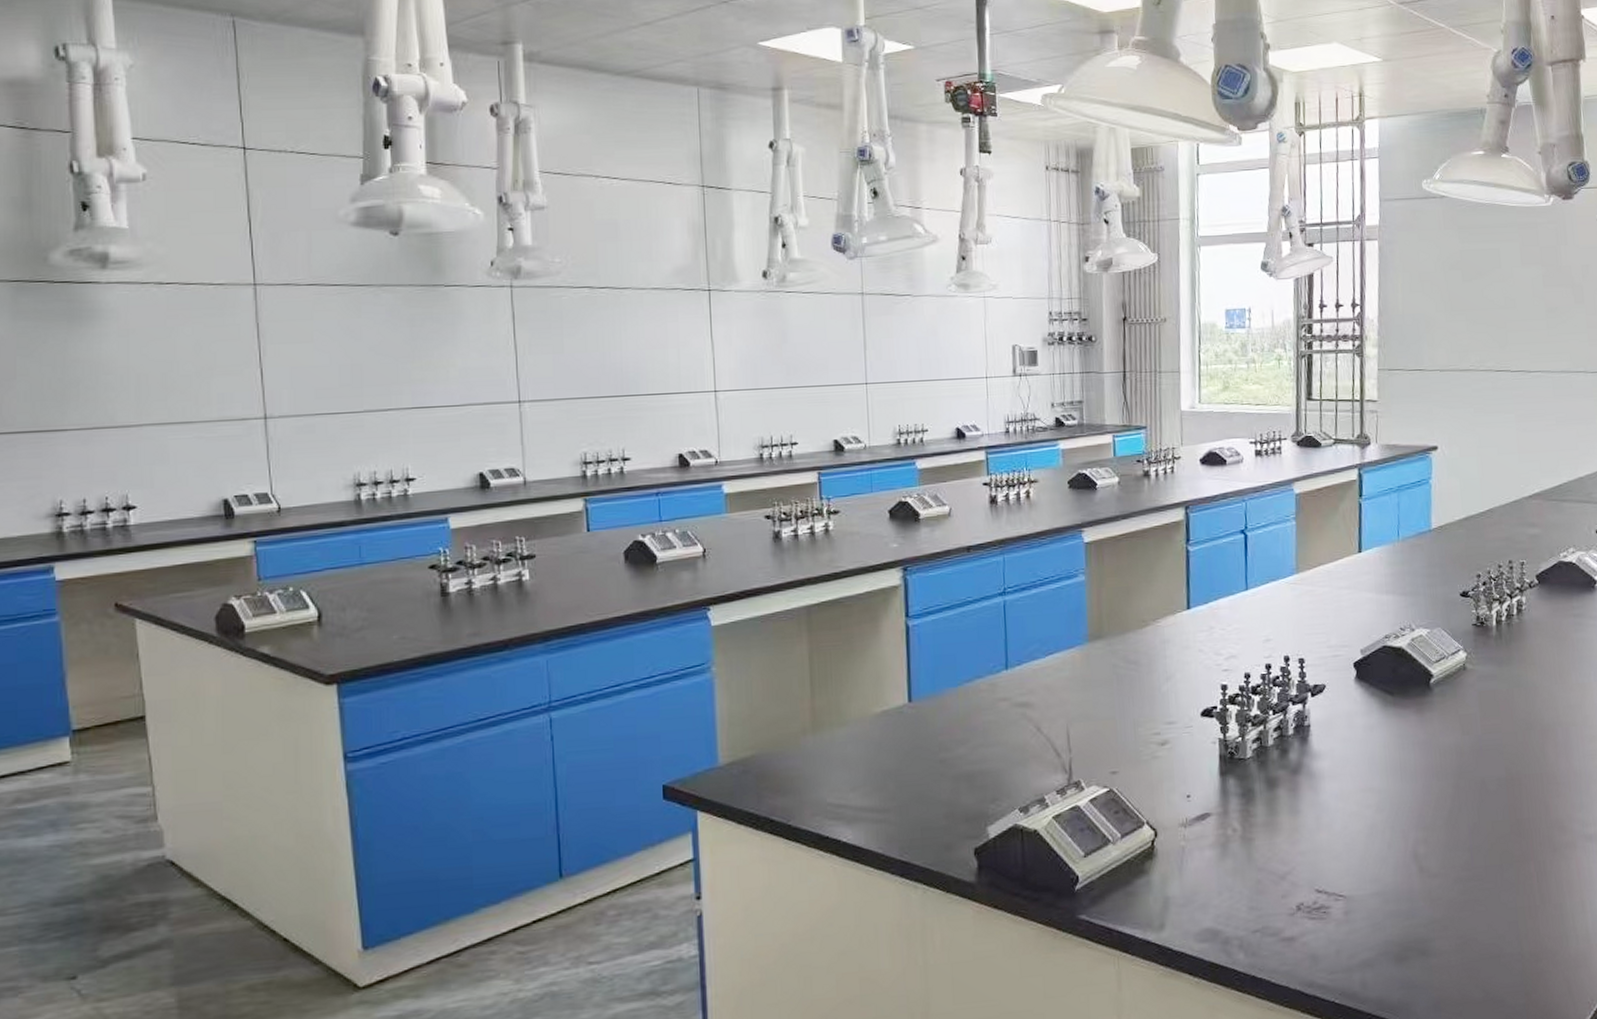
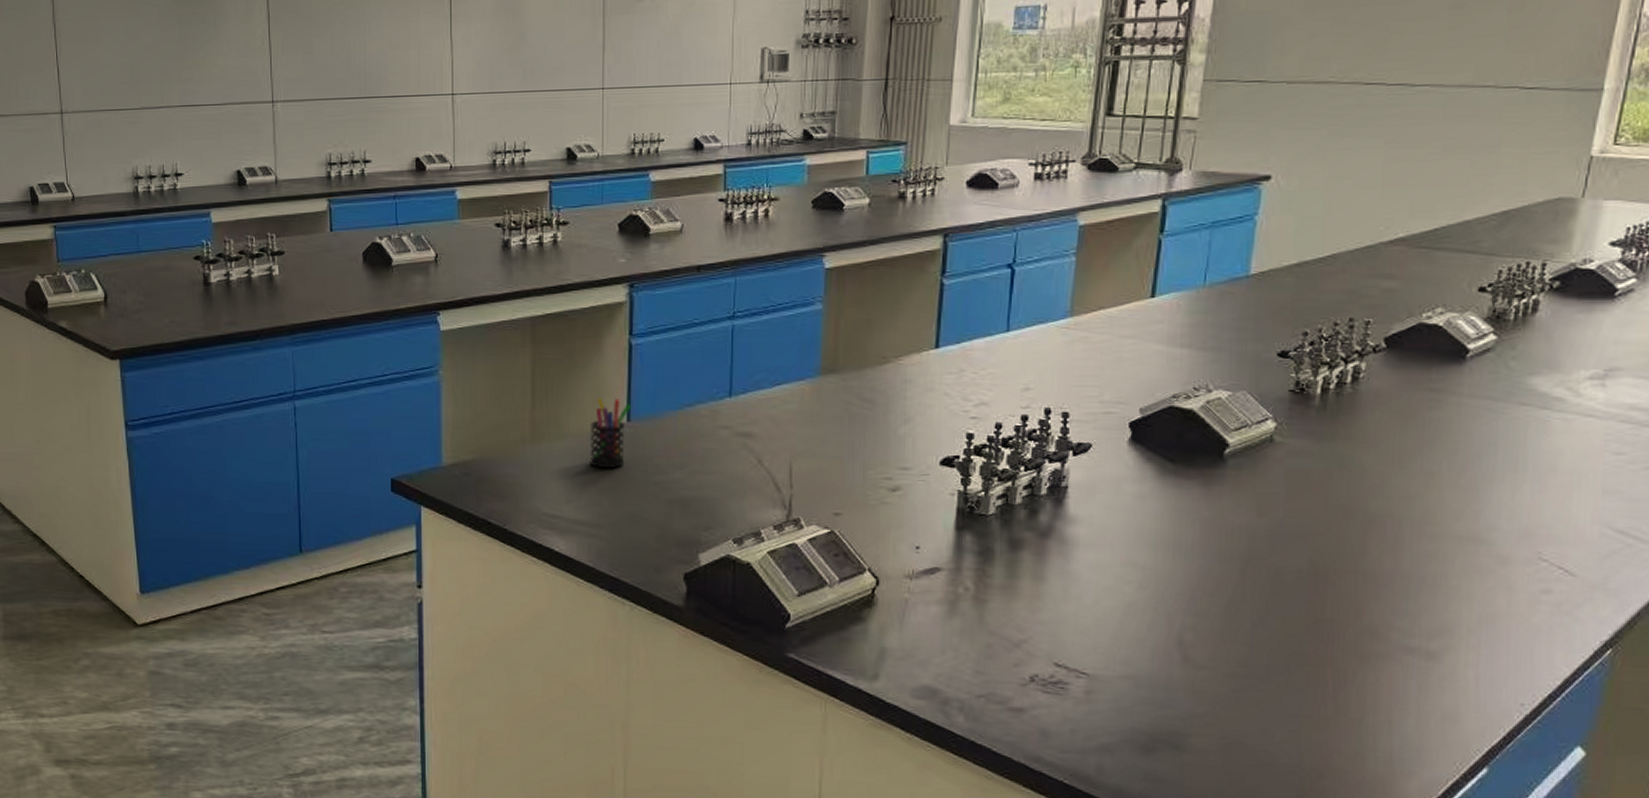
pen holder: none [871,680,913,752] -> present [589,397,632,469]

